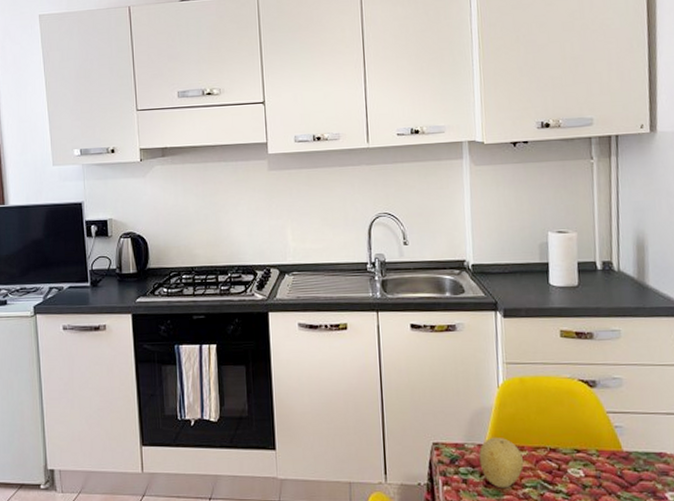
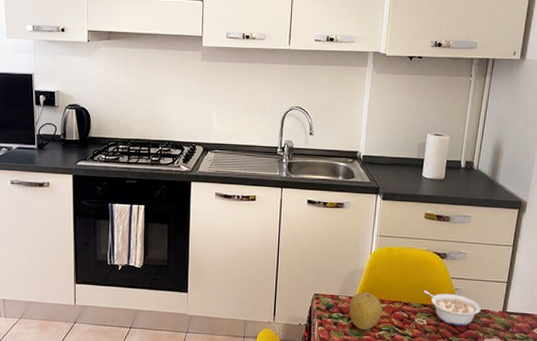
legume: none [573,430,654,477] -> present [423,290,481,326]

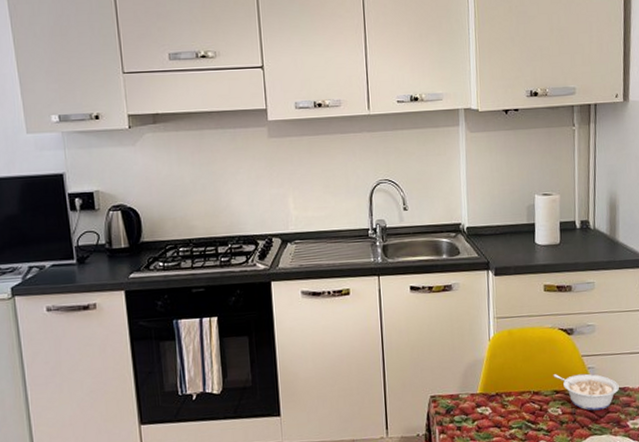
fruit: present [349,292,383,331] -> none [471,386,511,432]

